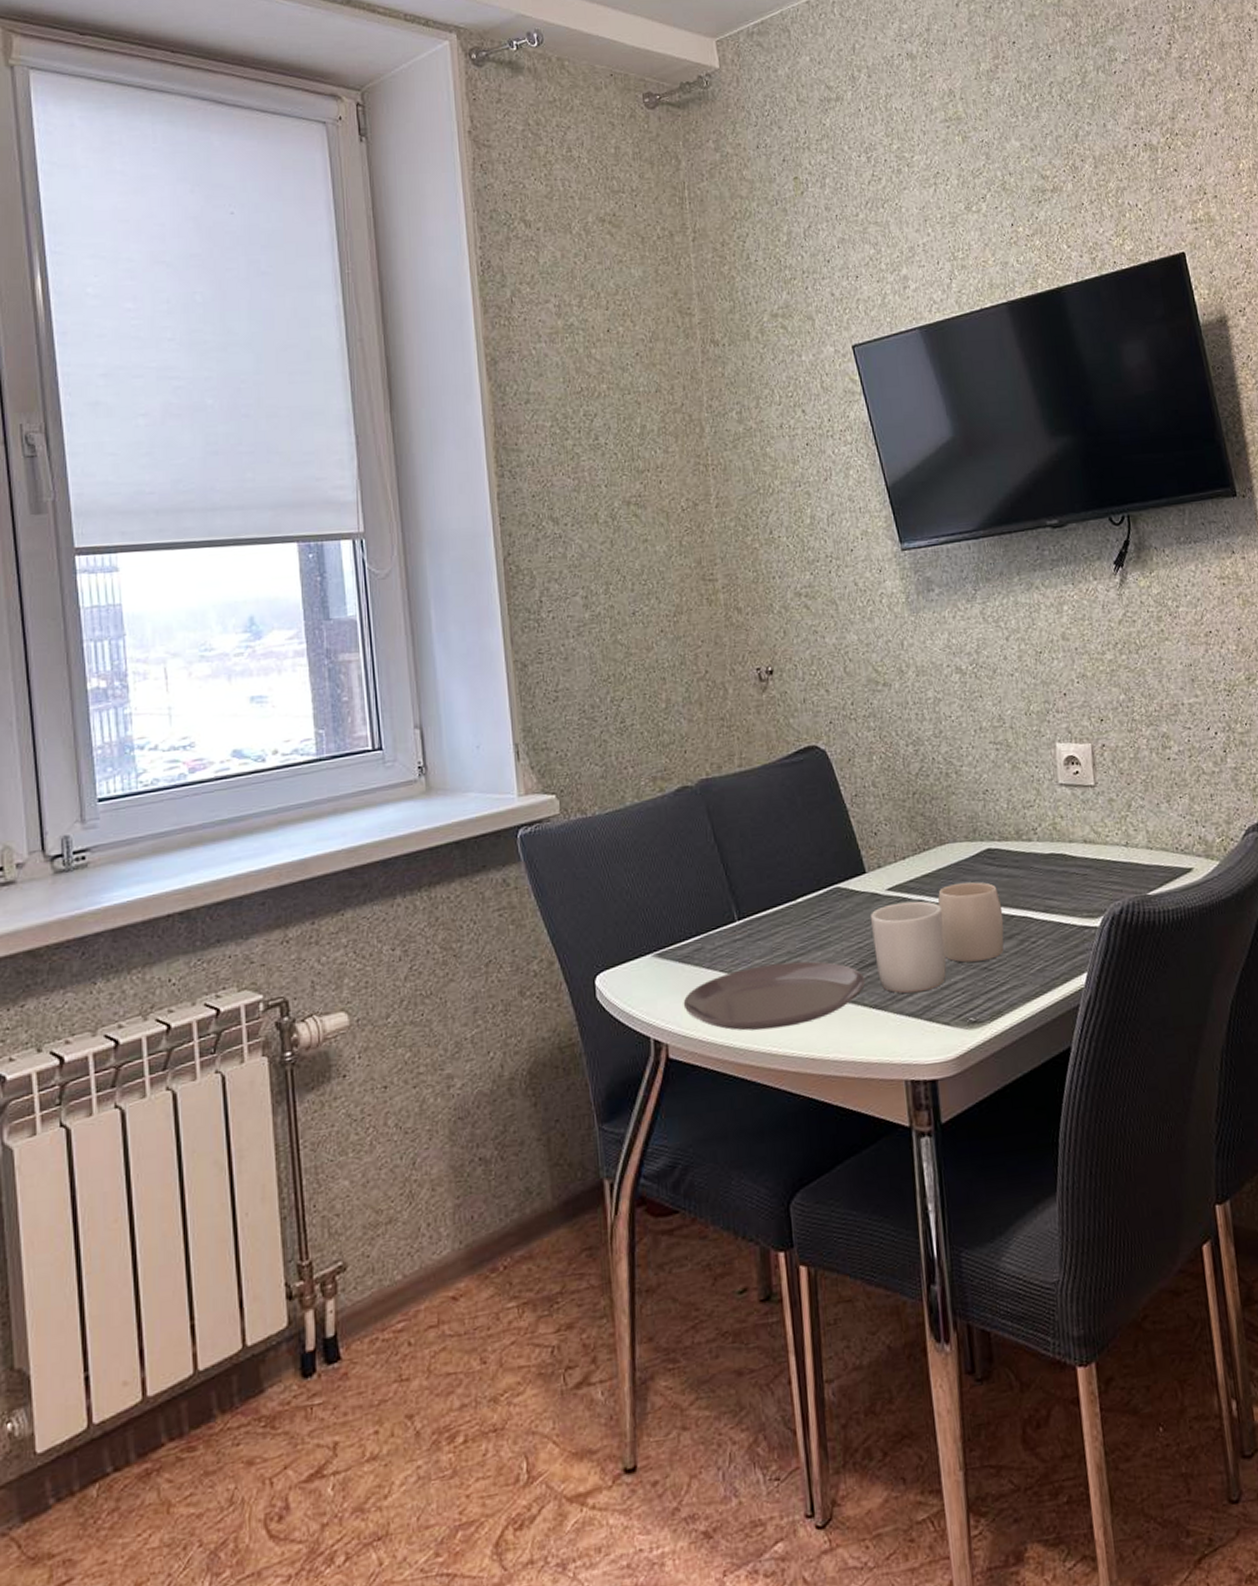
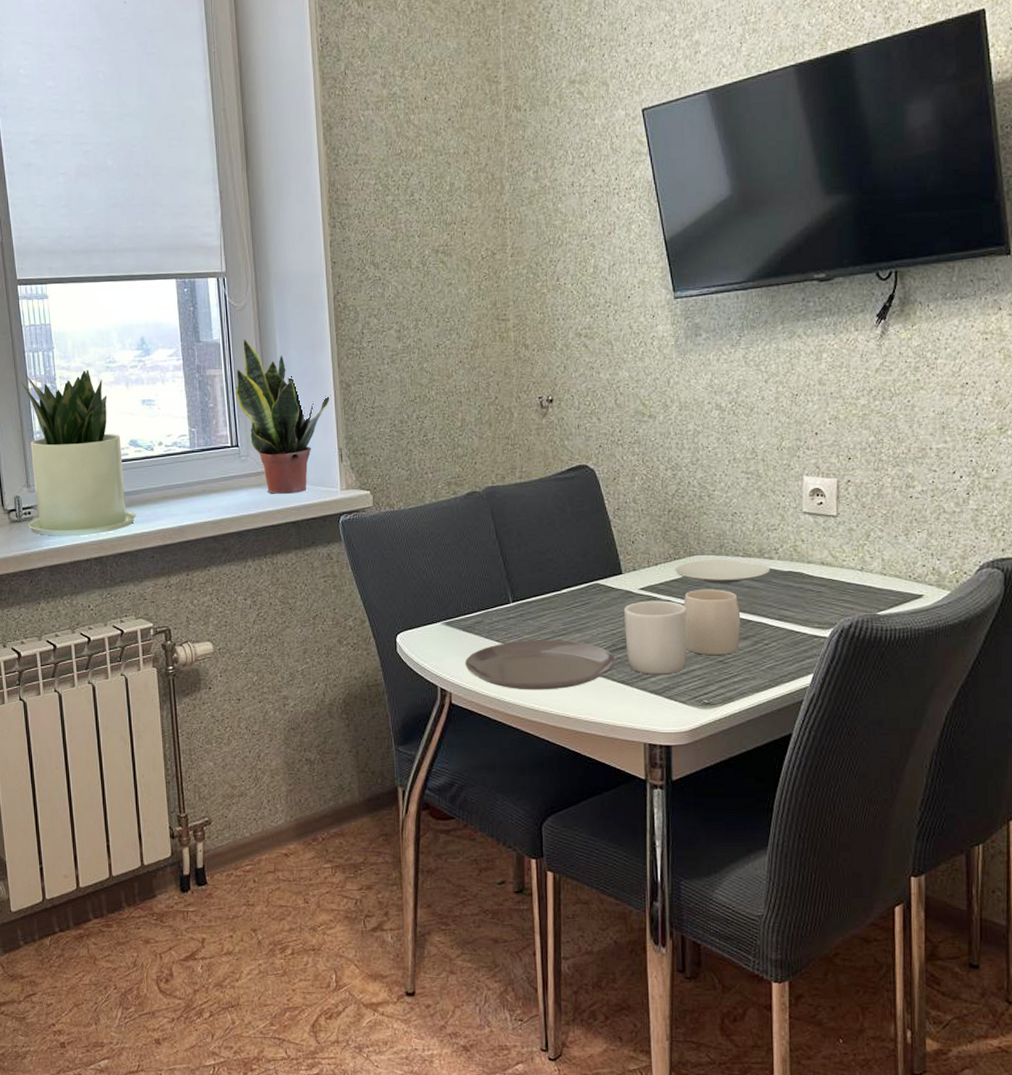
planter: none [75,661,241,888] -> present [20,370,137,537]
potted plant: none [377,613,503,808] -> present [235,339,331,494]
plate: none [925,844,1030,875] -> present [674,559,770,583]

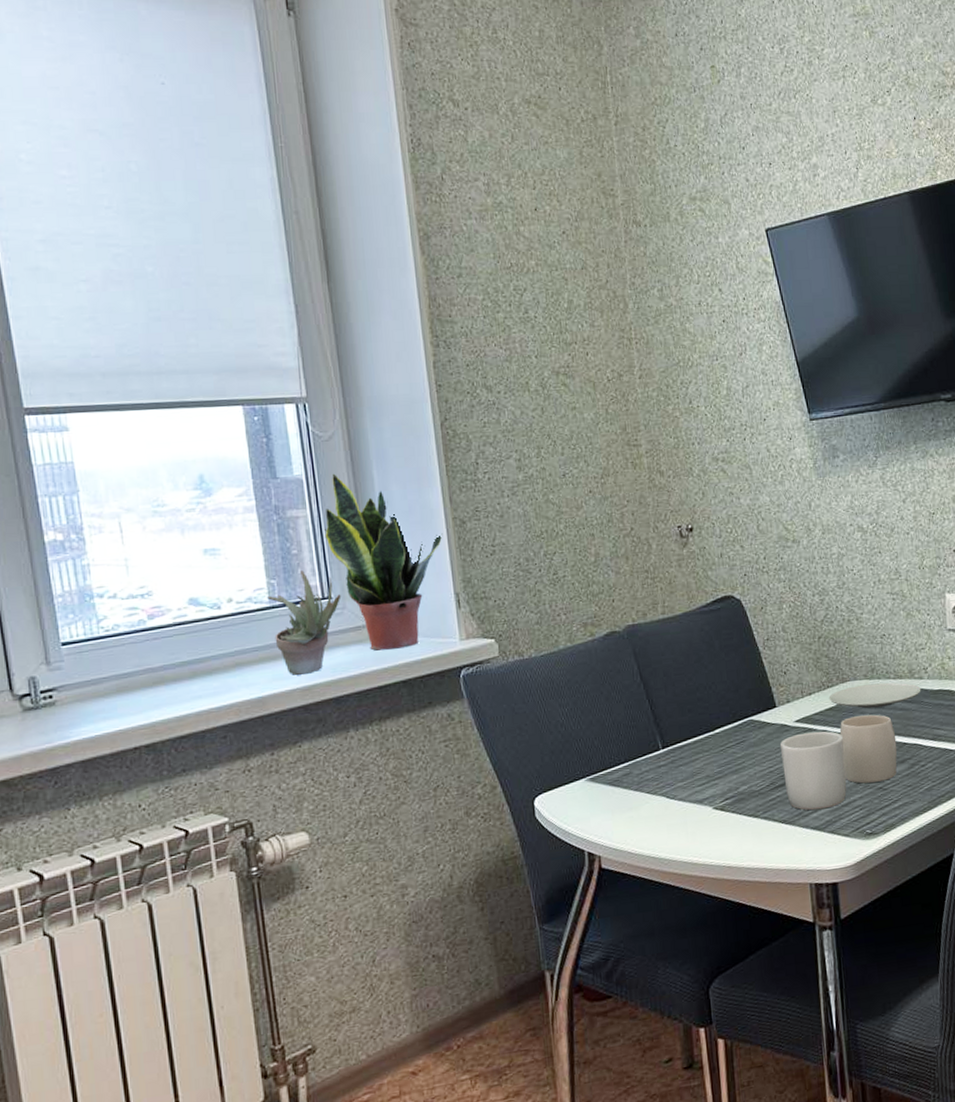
planter: present [20,370,137,537] -> none [32,516,201,724]
succulent plant: none [189,422,246,511] -> present [267,570,342,676]
plate: present [465,639,616,690] -> none [613,783,776,844]

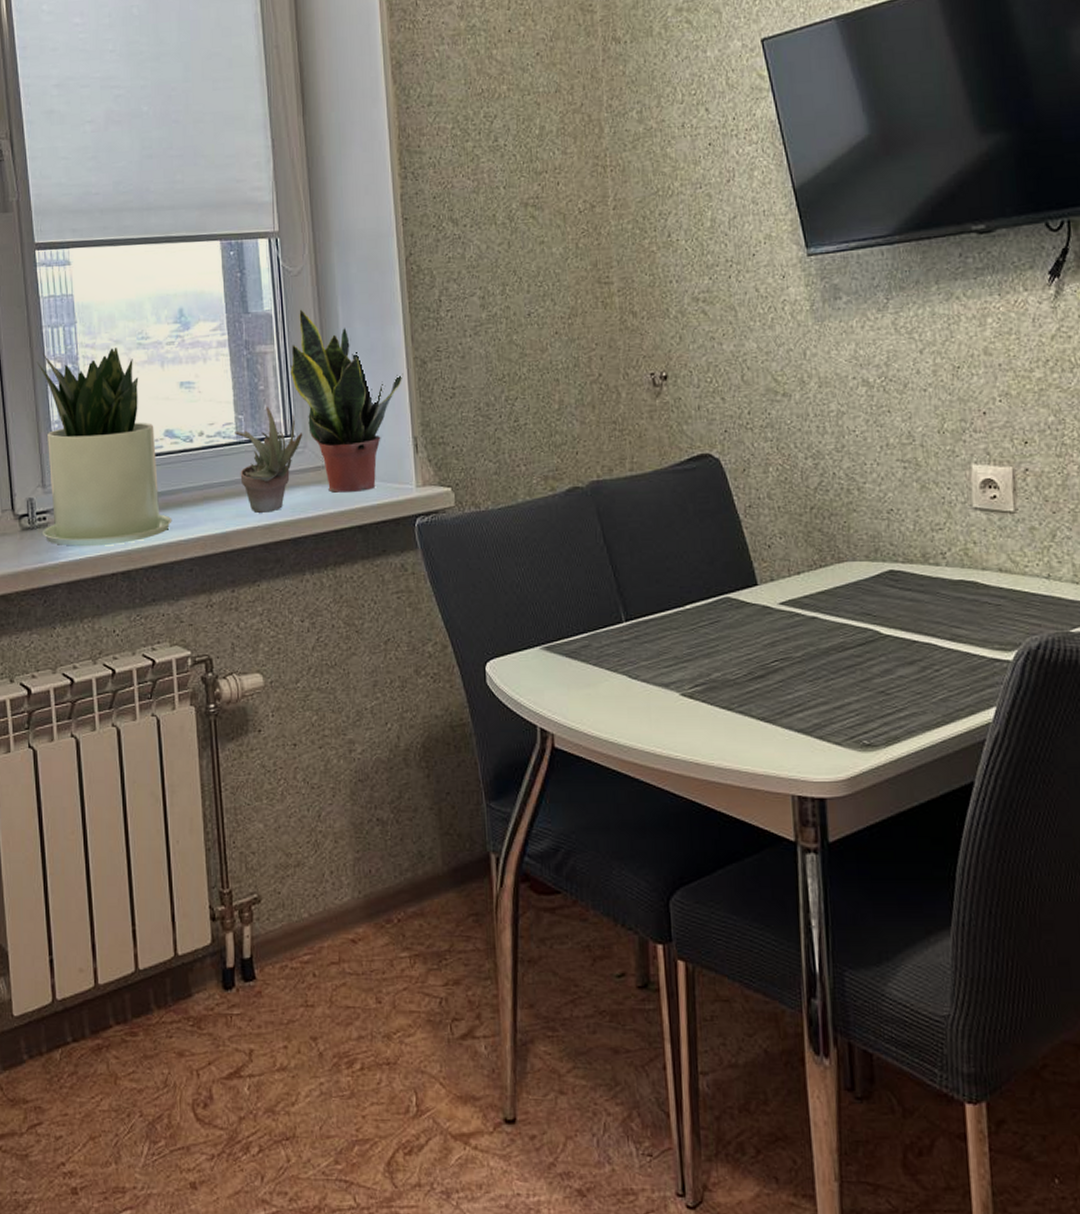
planter: none [32,516,201,724] -> present [36,347,172,547]
mug: present [779,731,847,811] -> none [760,617,841,710]
plate: present [828,682,921,709] -> none [821,566,937,596]
mug: present [839,714,897,784] -> none [833,603,905,686]

